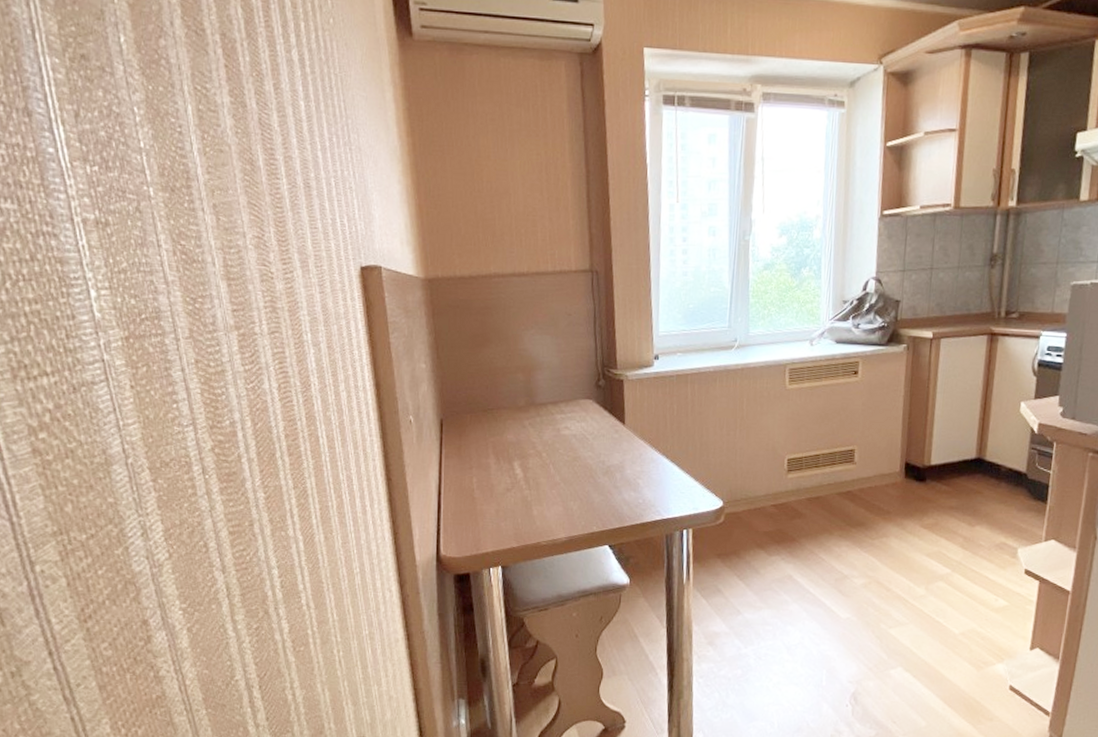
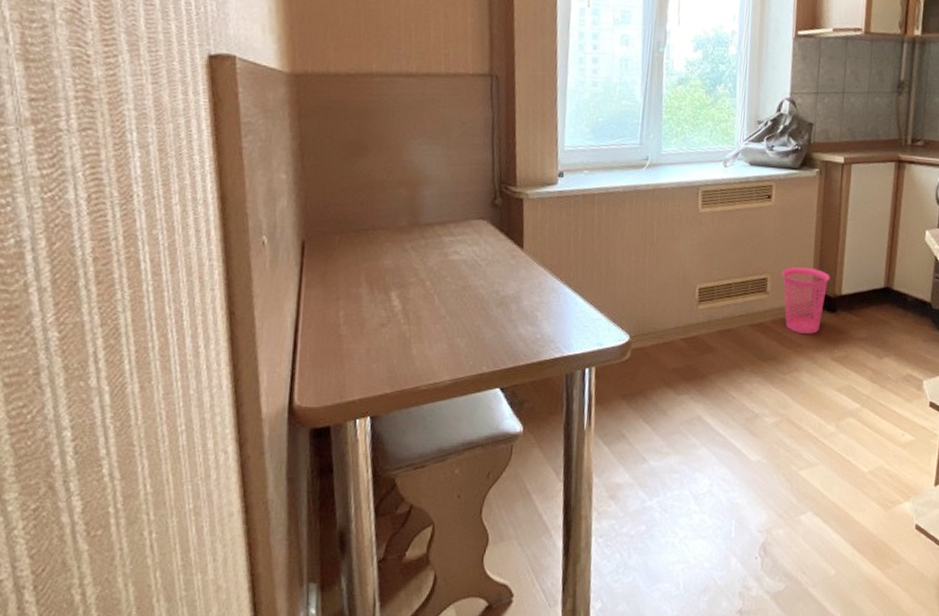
waste basket: none [868,438,919,503] -> present [781,266,831,335]

